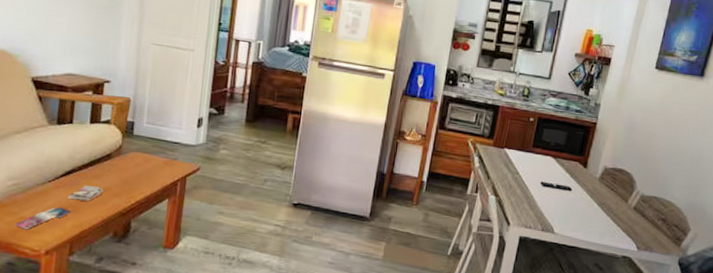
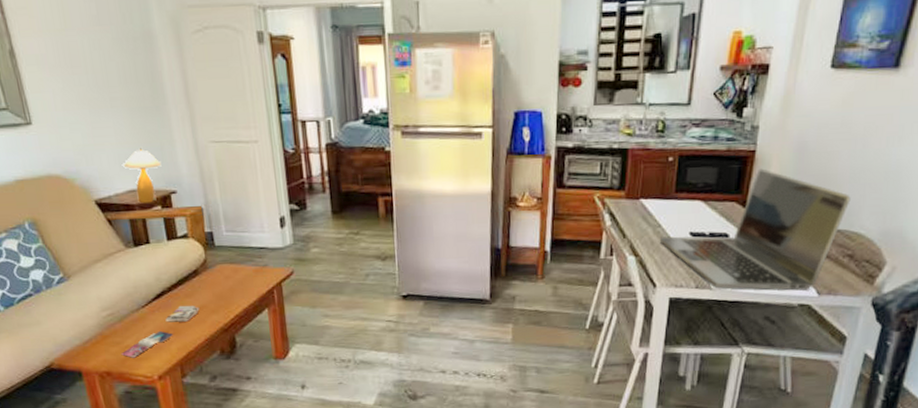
table lamp: none [67,39,103,88] -> present [123,148,162,204]
laptop: none [516,138,666,243] -> present [659,168,851,290]

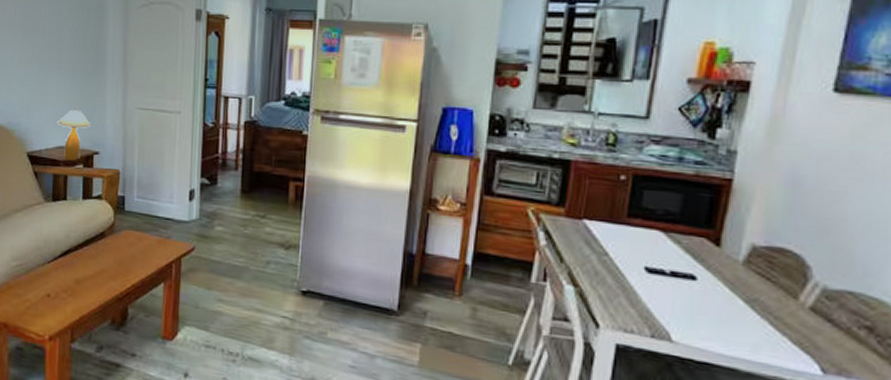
magazine: present [121,305,200,358] -> none [20,266,100,313]
laptop: present [659,168,851,290] -> none [605,201,867,363]

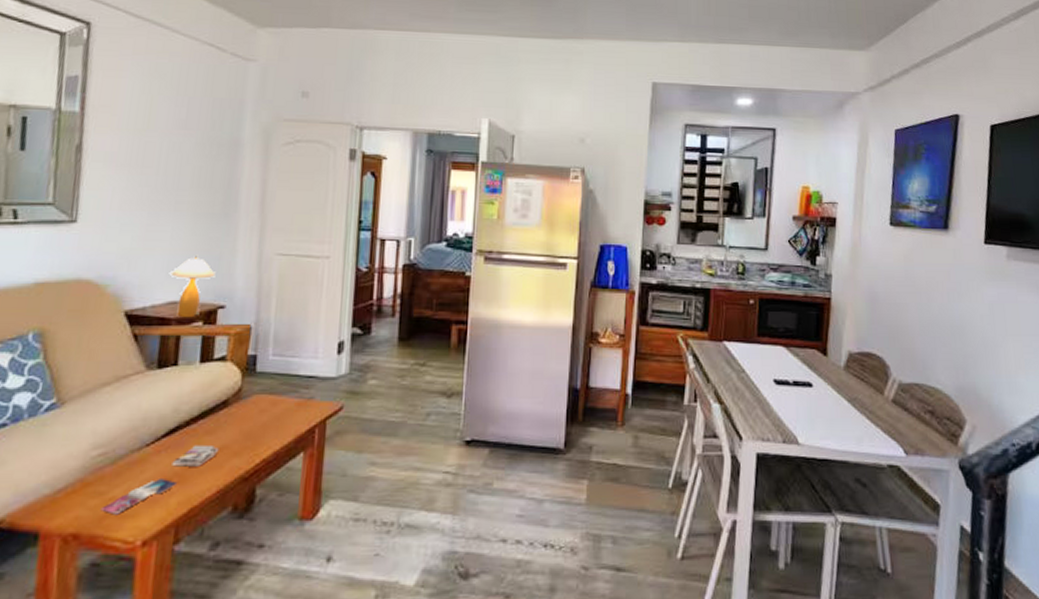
magazine: none [20,266,100,313] -> present [100,444,219,515]

